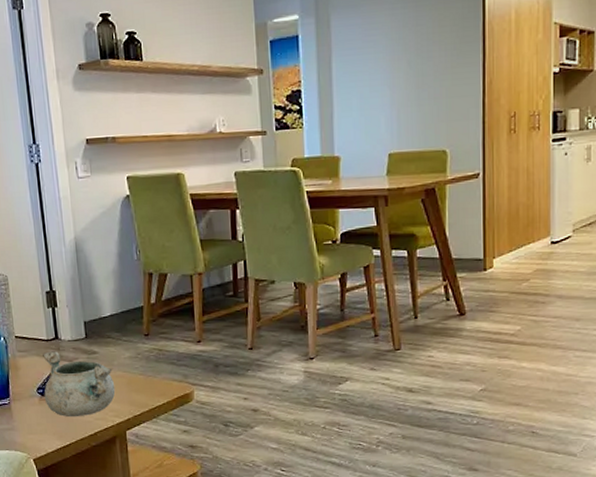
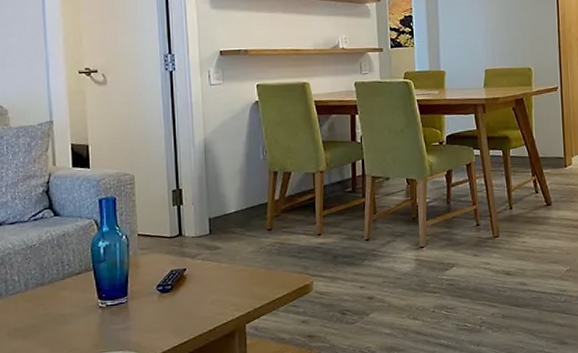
decorative bowl: present [43,351,116,418] -> none [164,247,237,314]

